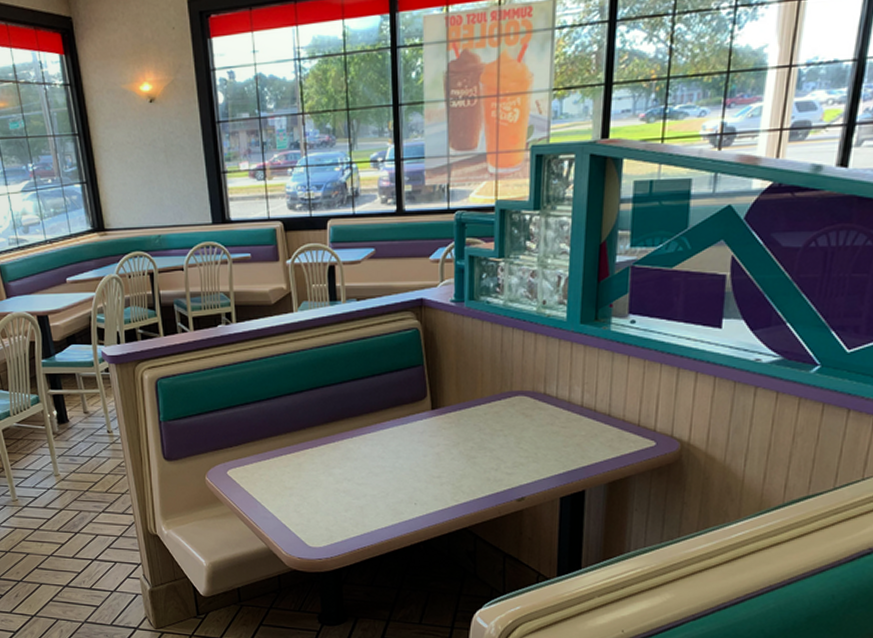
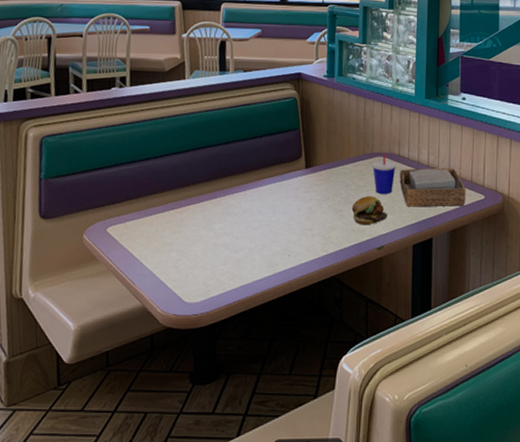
burger: none [486,441,529,474] -> present [351,196,387,225]
beverage cup: none [512,393,541,439] -> present [373,155,396,194]
napkin holder: none [545,408,631,455] -> present [399,167,466,207]

